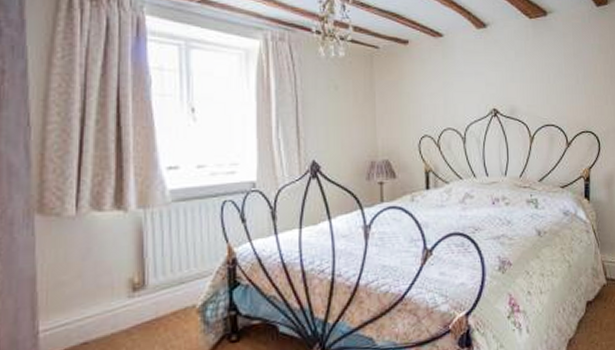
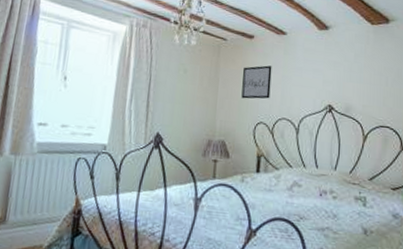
wall art: none [401,73,432,112] -> present [241,65,272,99]

